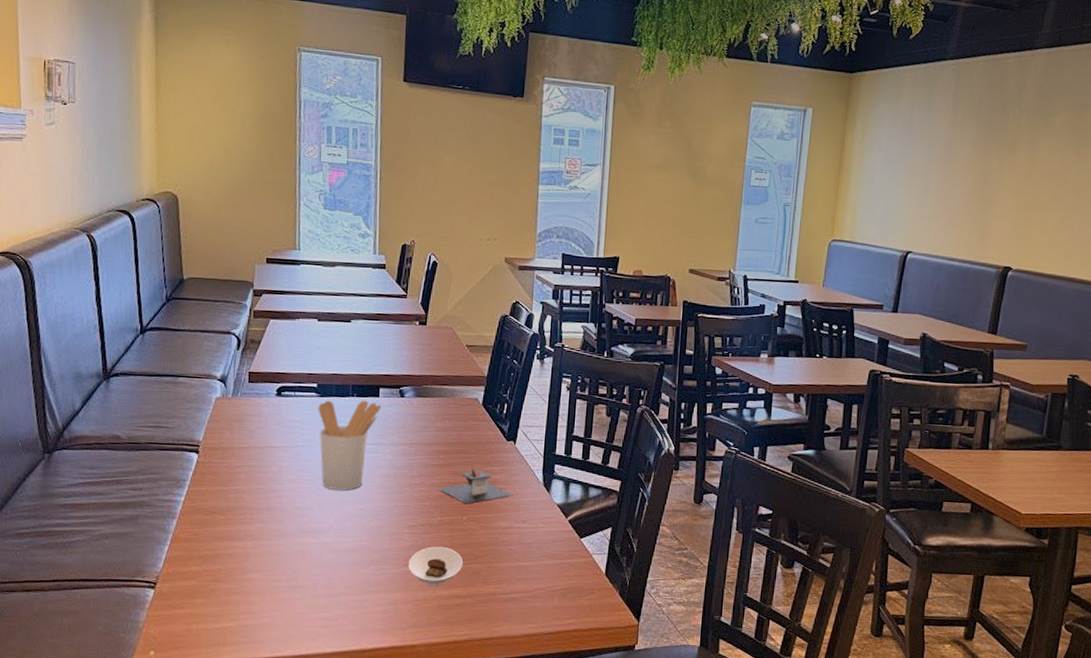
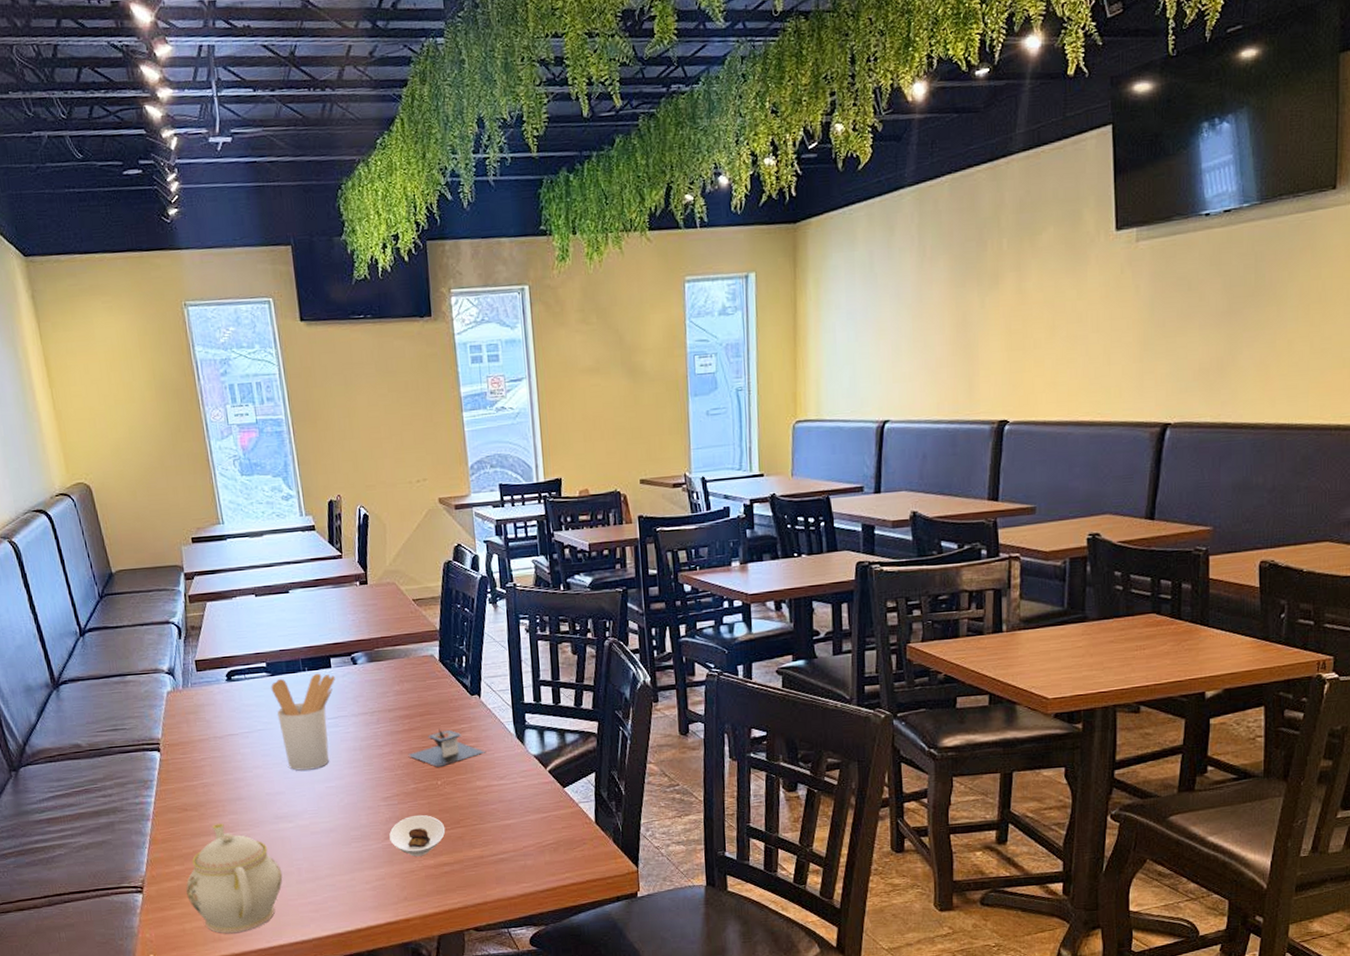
teapot: none [199,530,298,640] -> present [186,823,283,934]

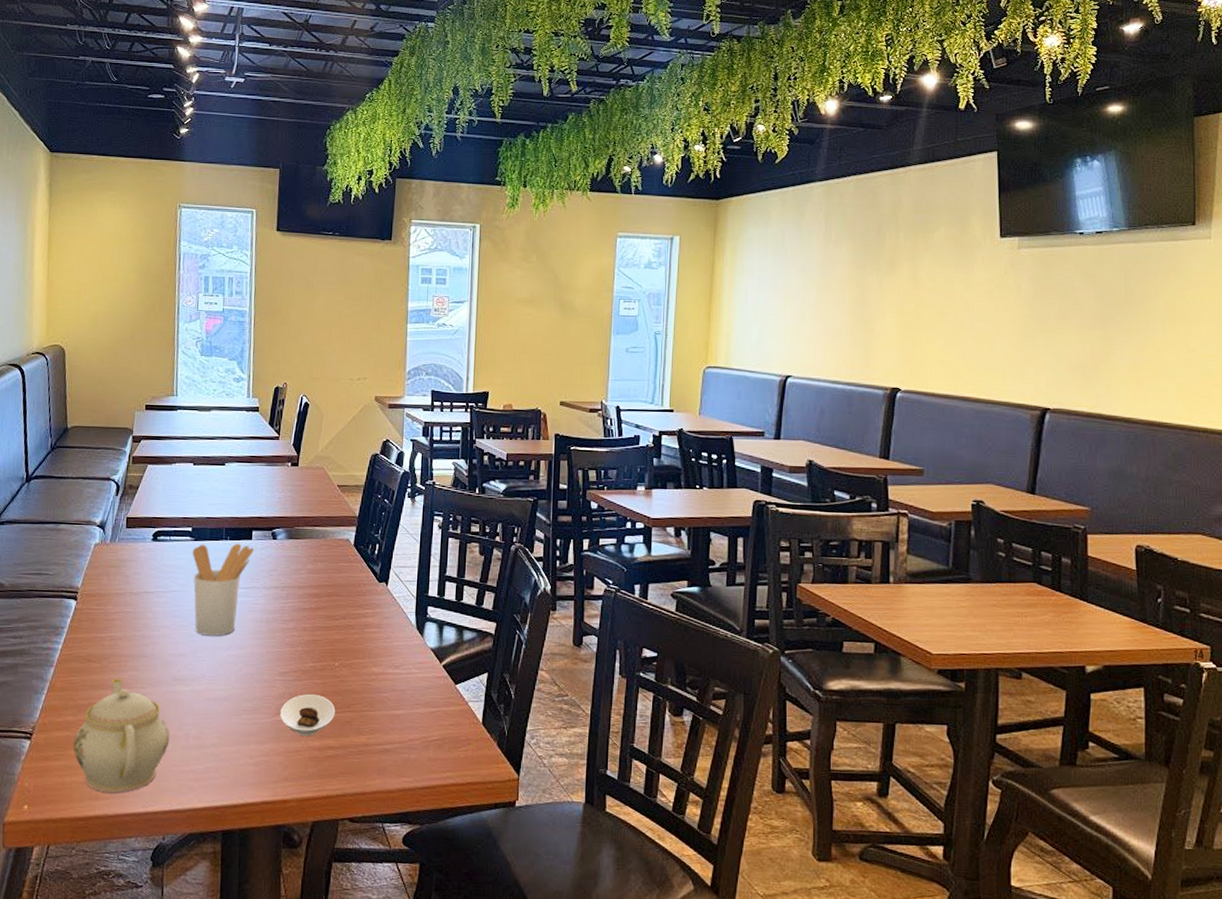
architectural model: present [408,729,485,767] -> none [311,611,385,648]

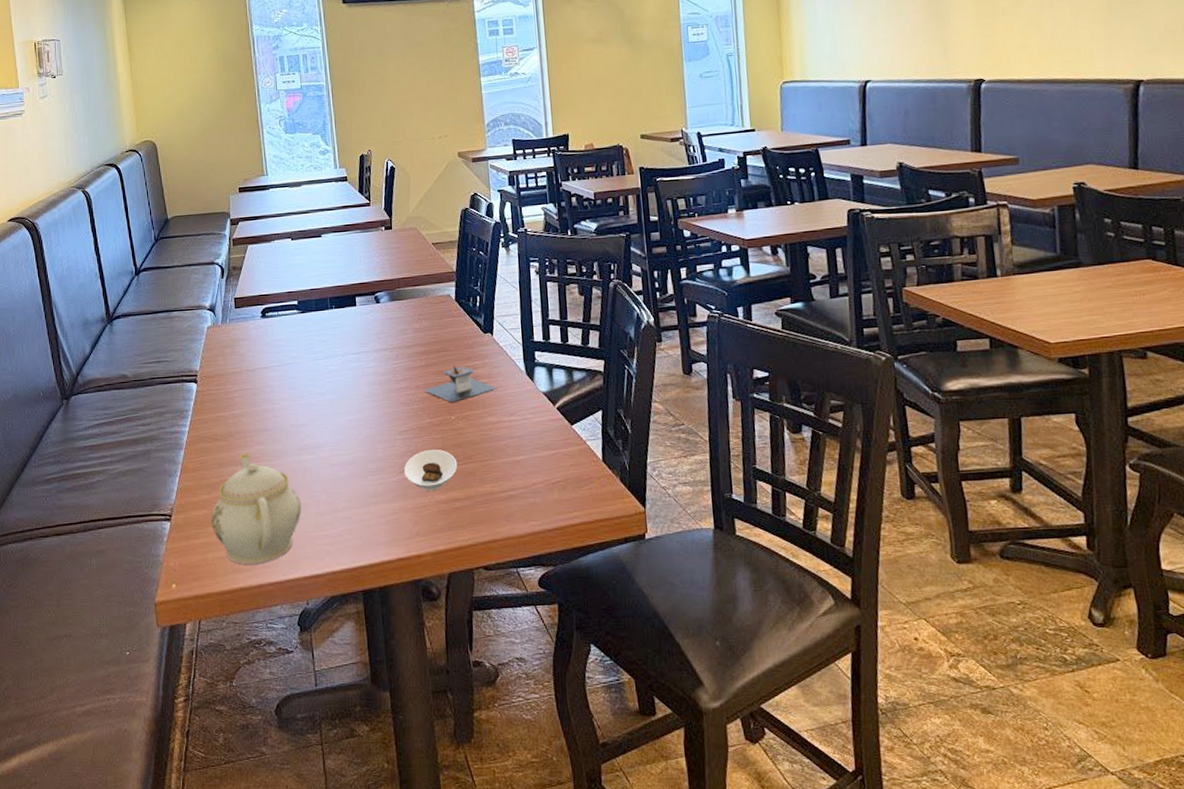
utensil holder: present [192,543,254,636] -> none [301,310,359,404]
architectural model: none [311,611,385,648] -> present [424,365,497,402]

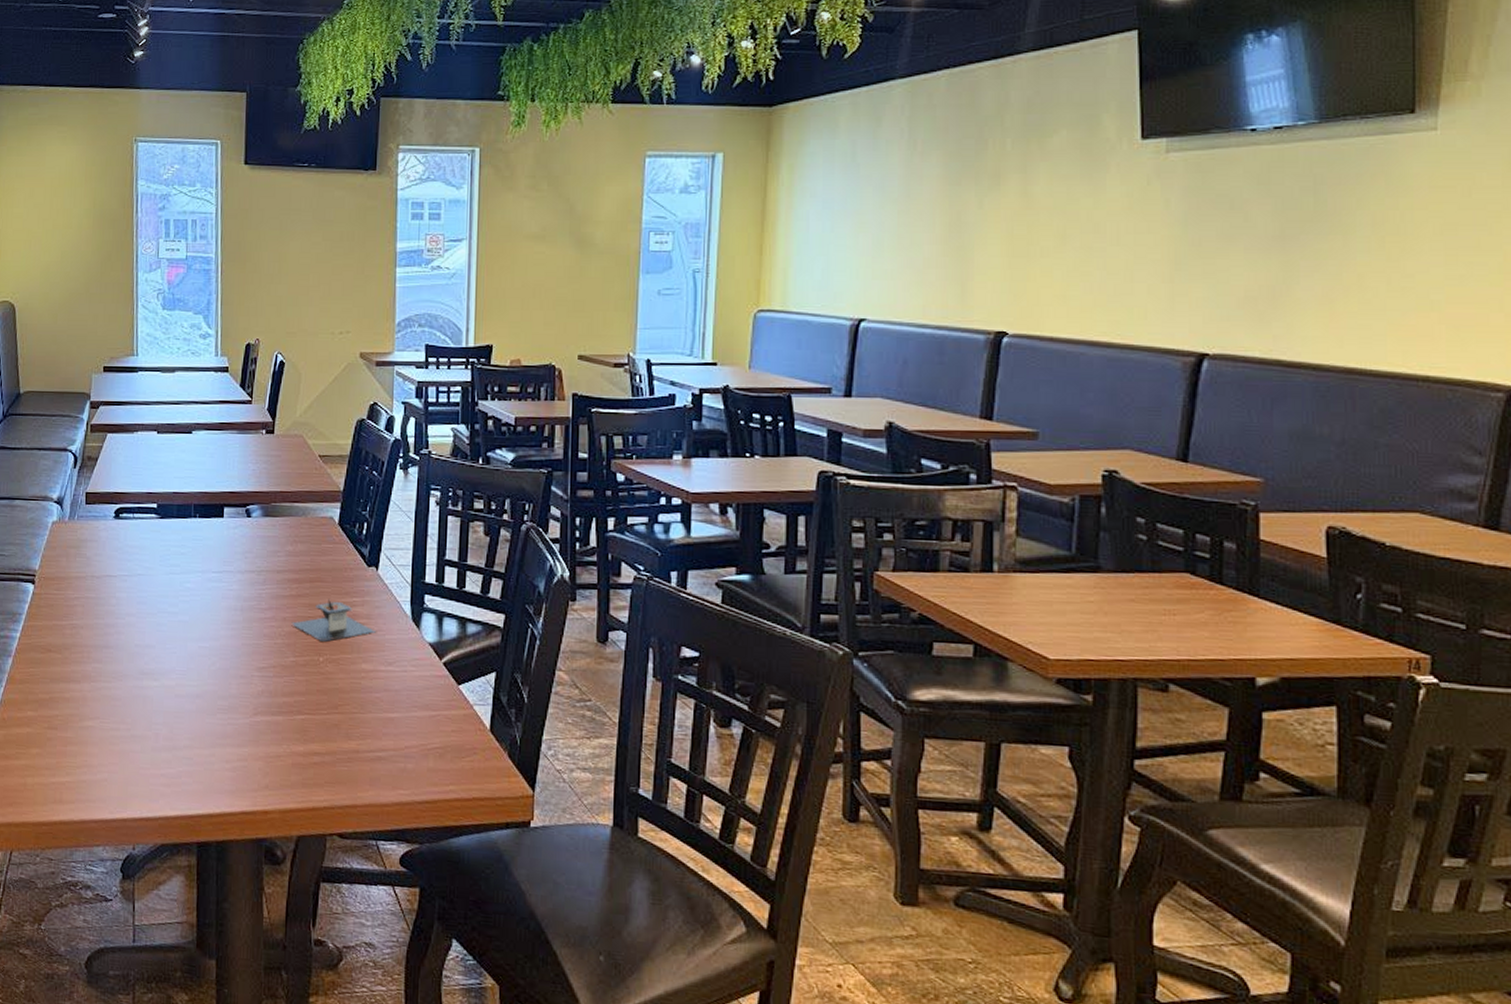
teapot: present [211,454,302,565] -> none [35,671,138,797]
saucer: present [404,449,458,491] -> none [259,692,321,740]

